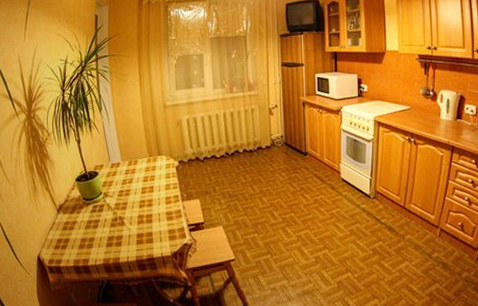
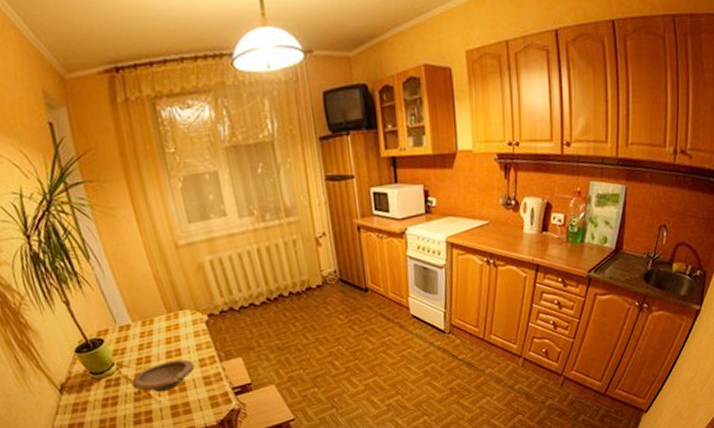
bowl: none [111,196,161,221] -> present [131,359,195,393]

